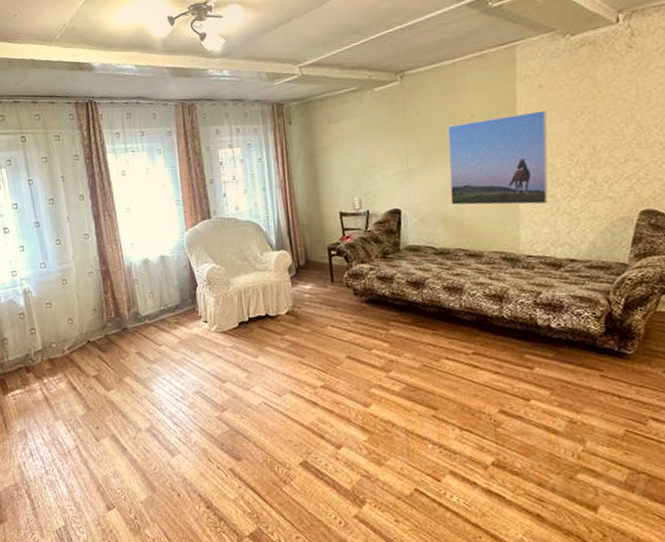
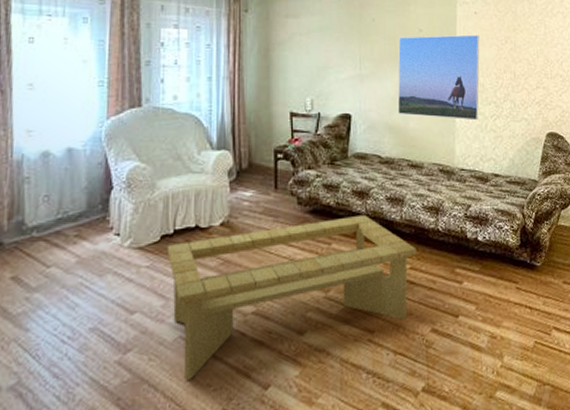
coffee table: none [244,303,479,435] -> present [166,214,416,380]

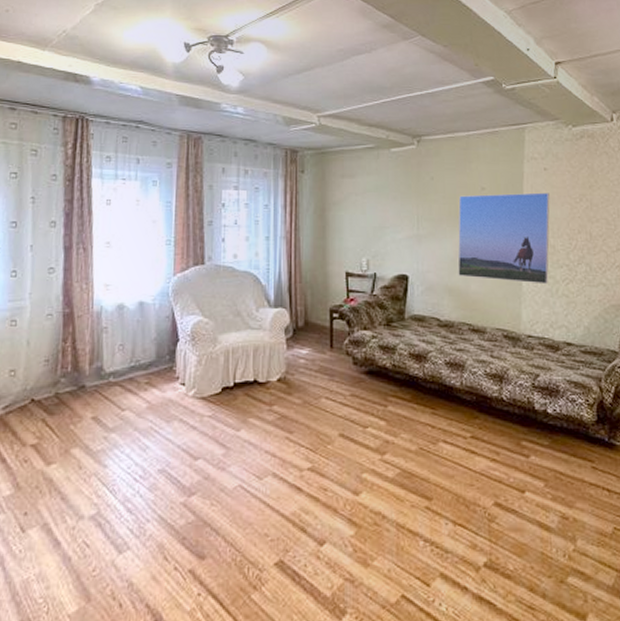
coffee table: present [166,214,416,380] -> none [227,378,478,528]

